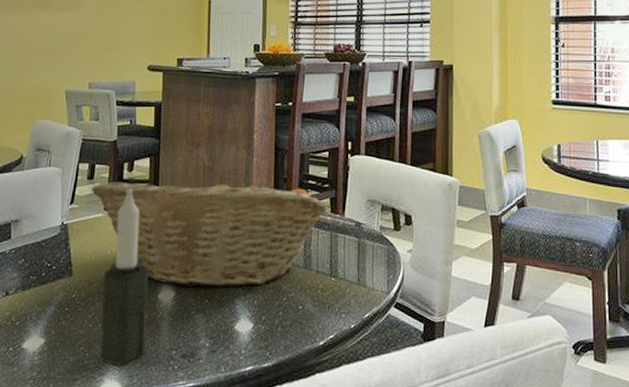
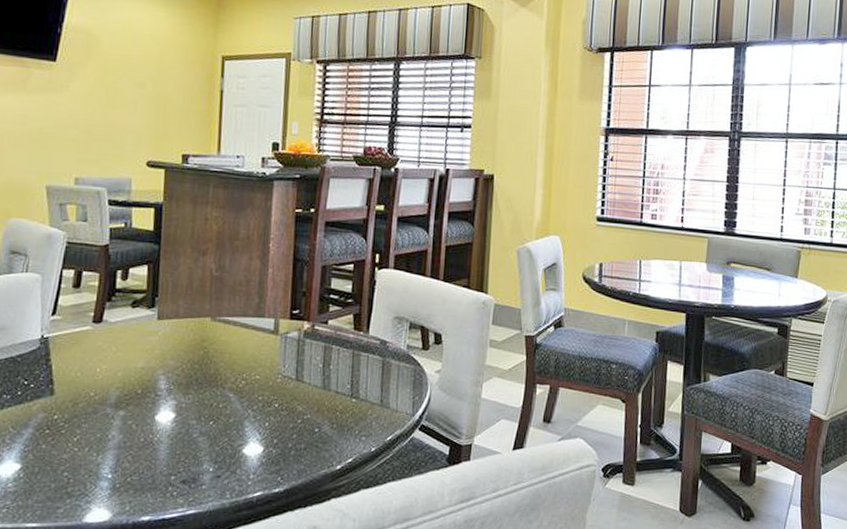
fruit basket: present [91,175,329,288] -> none [77,286,352,409]
candle: present [99,188,149,366] -> none [86,299,145,492]

